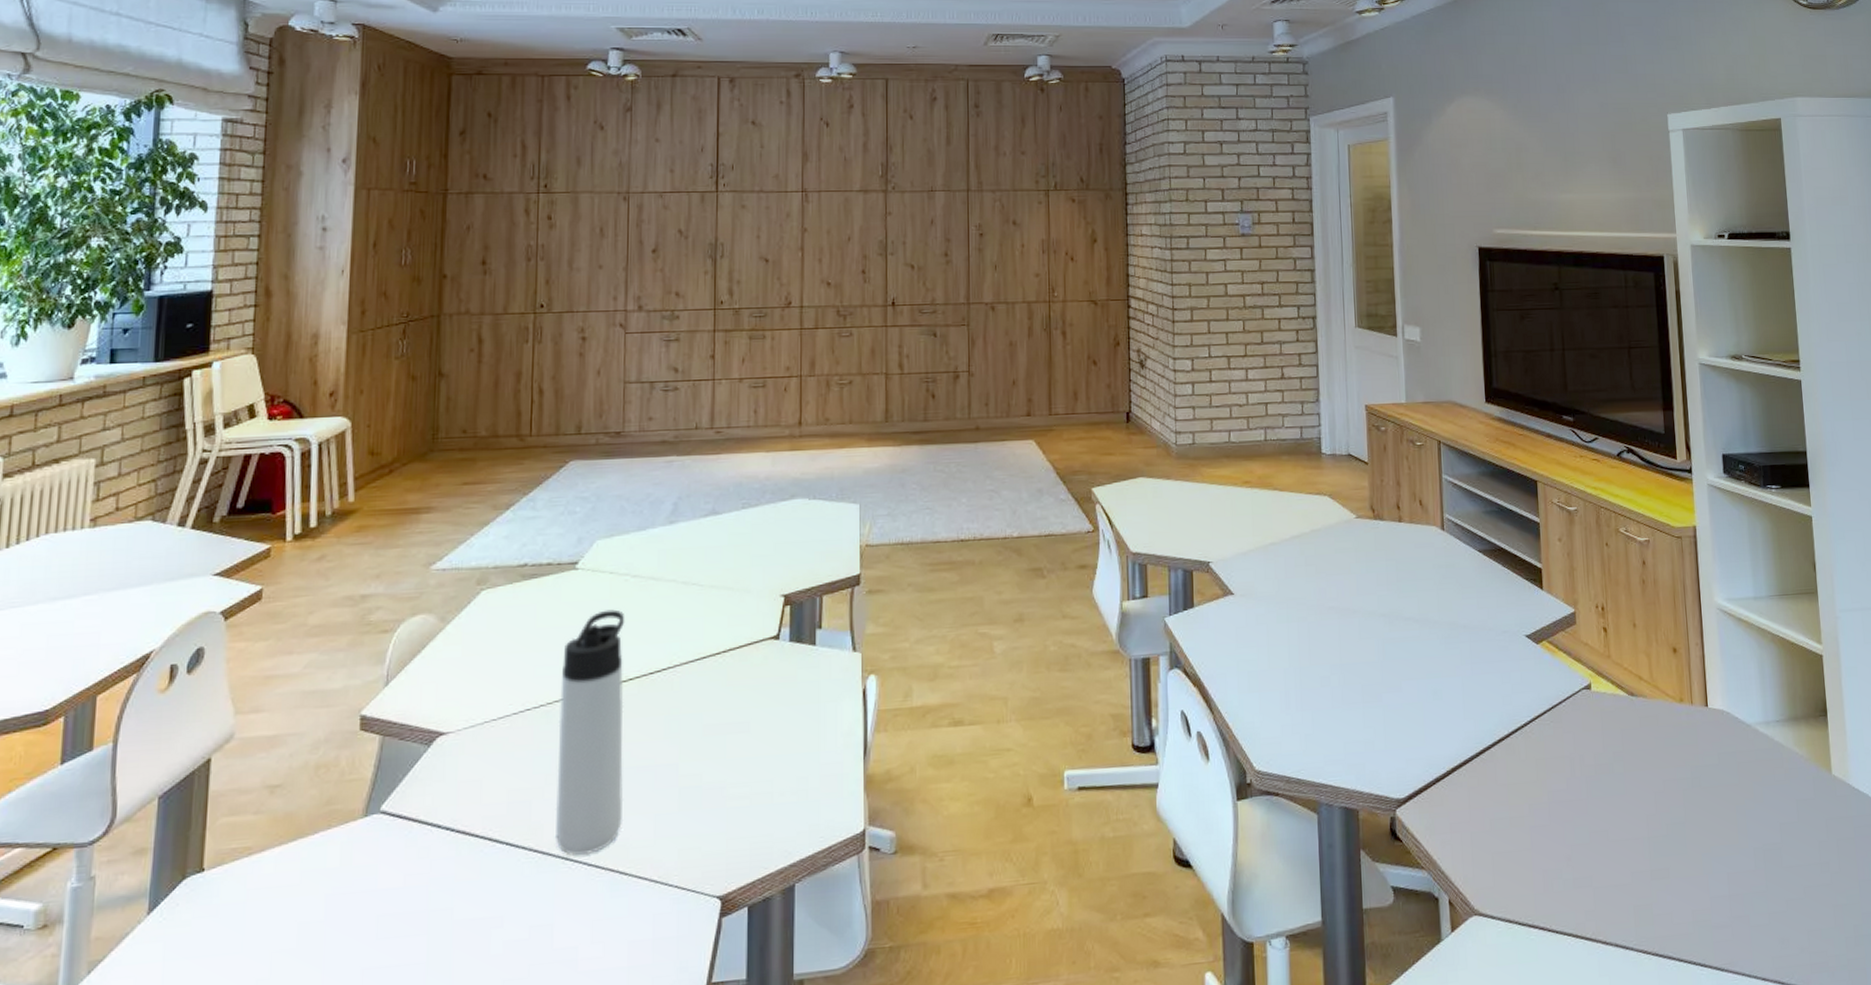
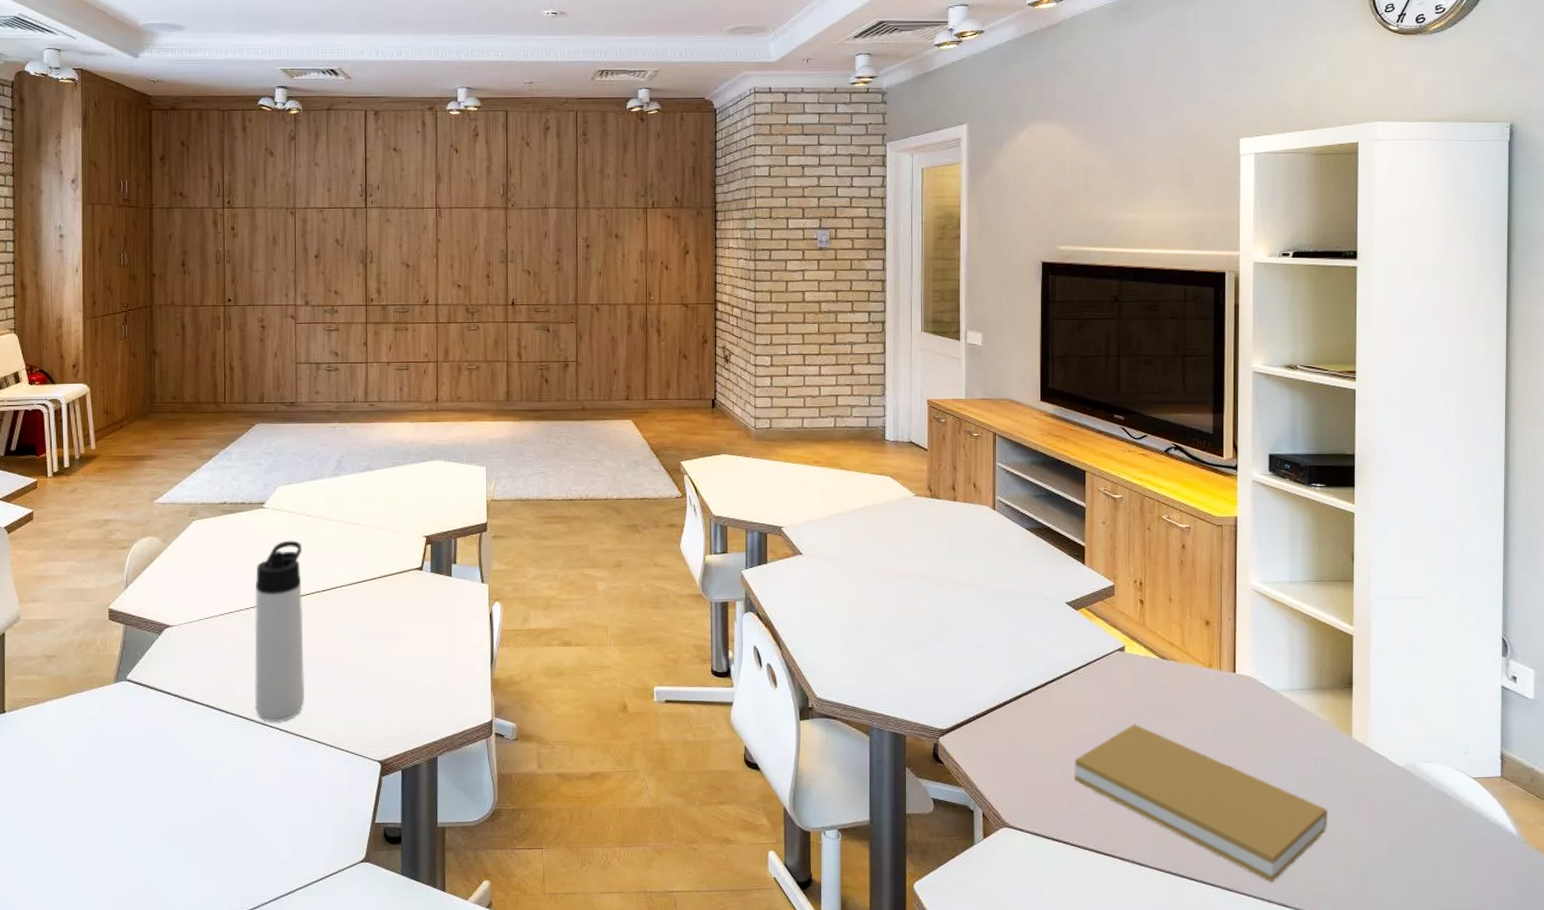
book: none [1545,775,1817,956] -> present [1073,724,1328,883]

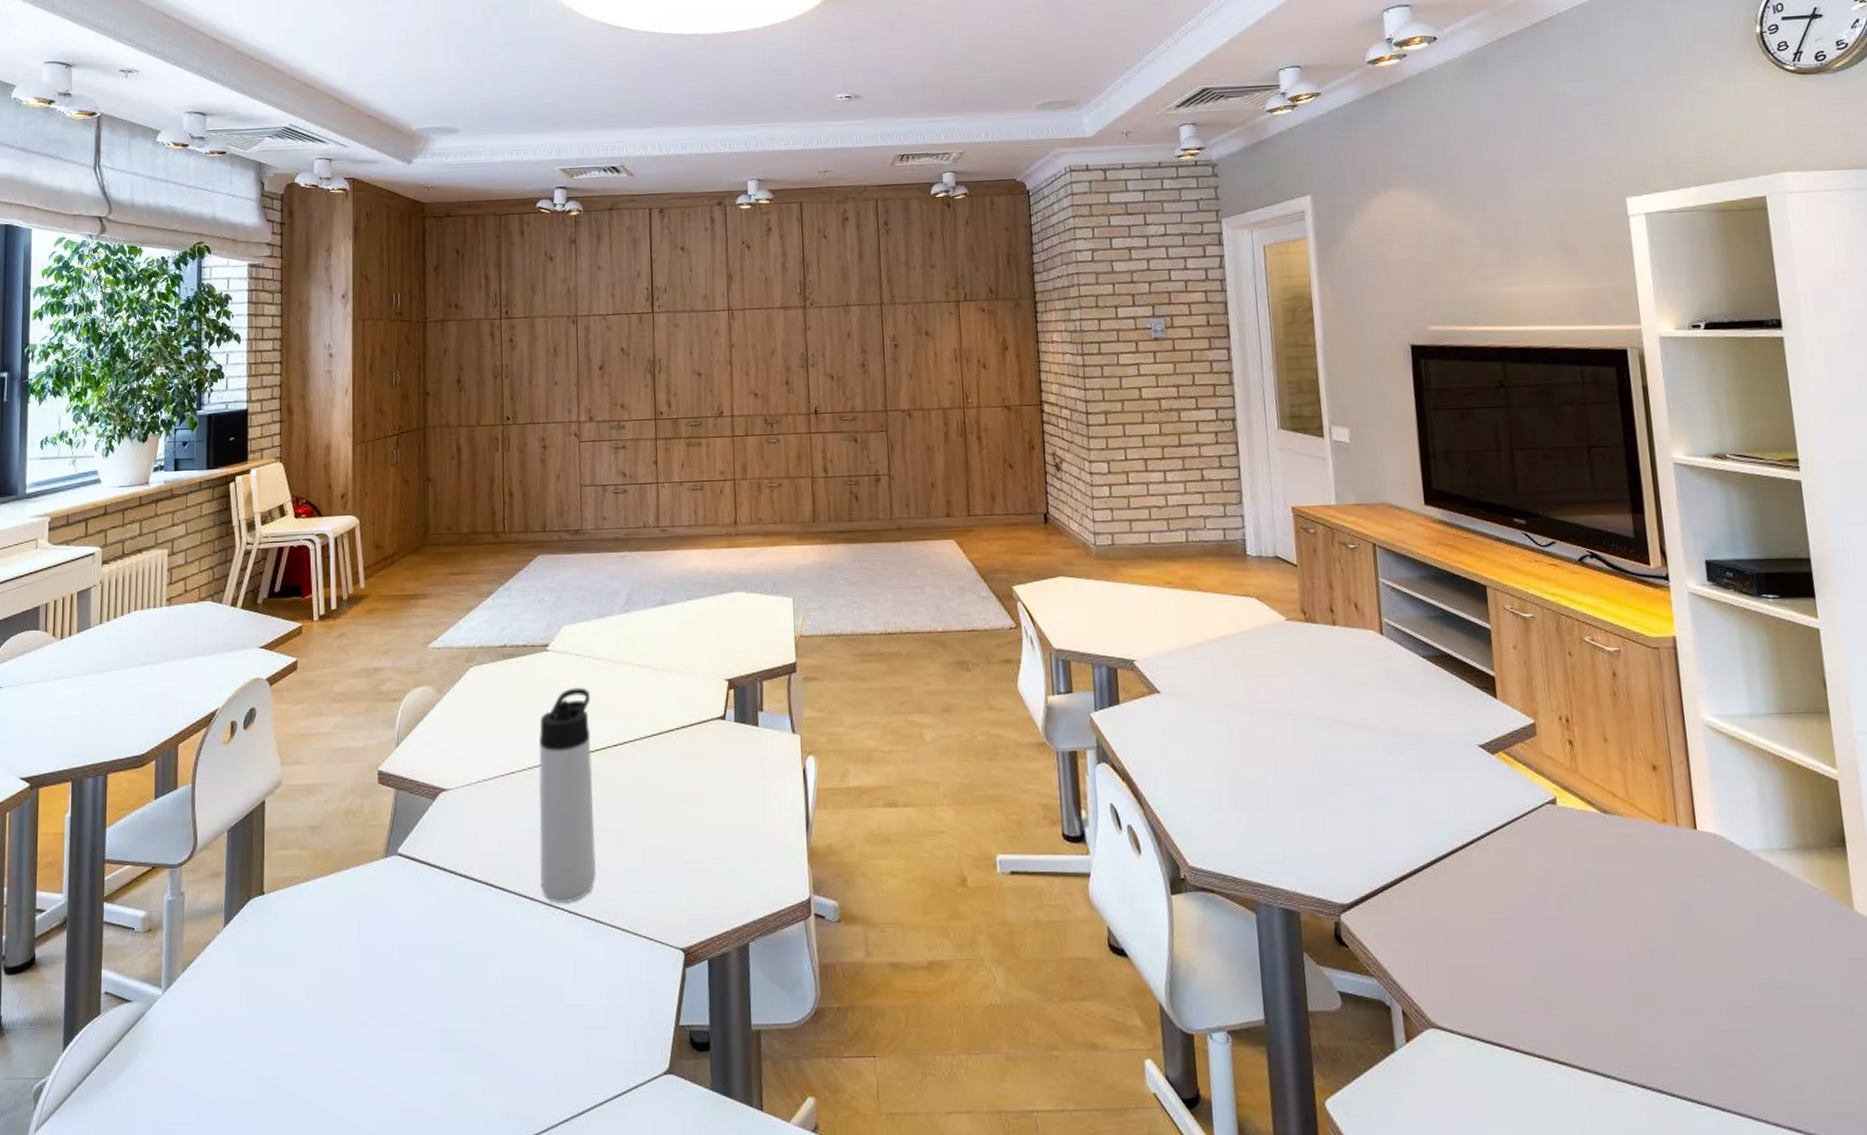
book: present [1073,724,1328,883] -> none [1509,895,1839,1100]

